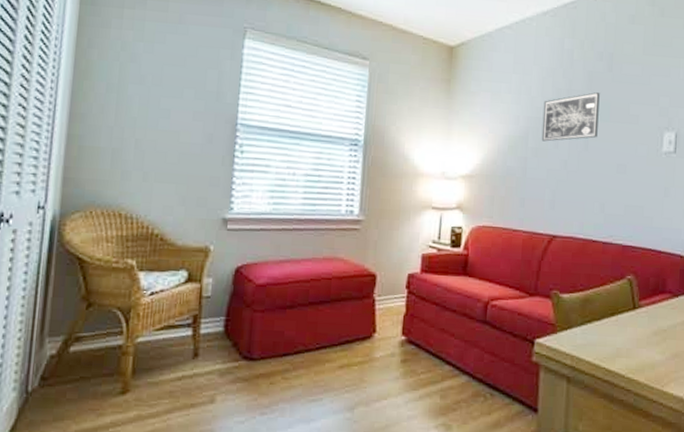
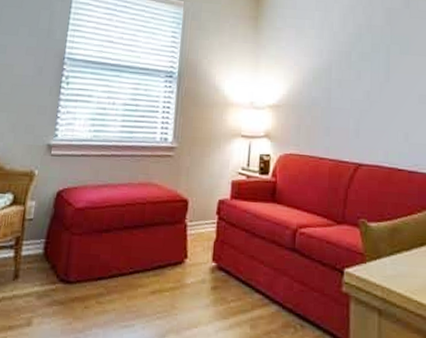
wall art: present [541,92,600,142] -> none [344,27,399,74]

